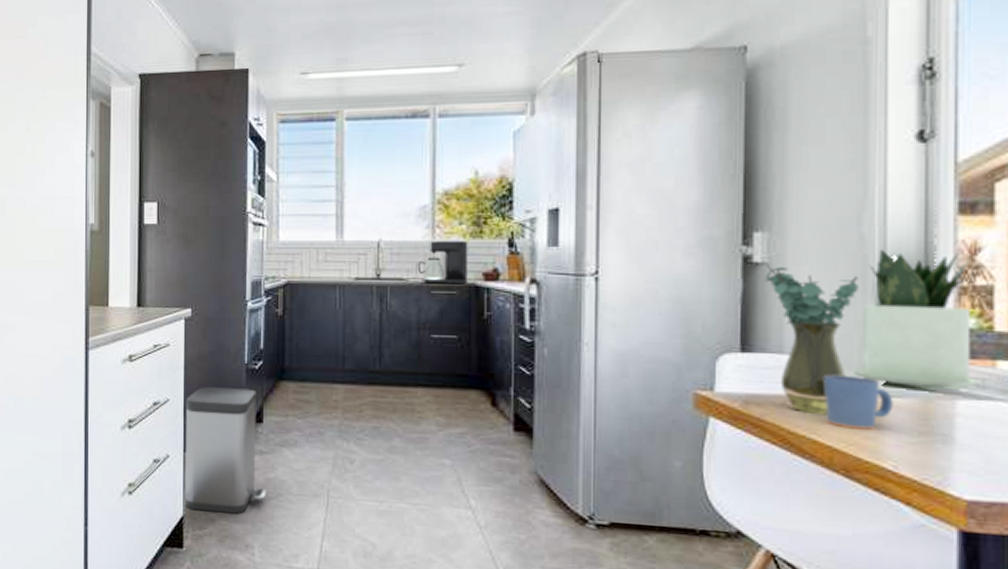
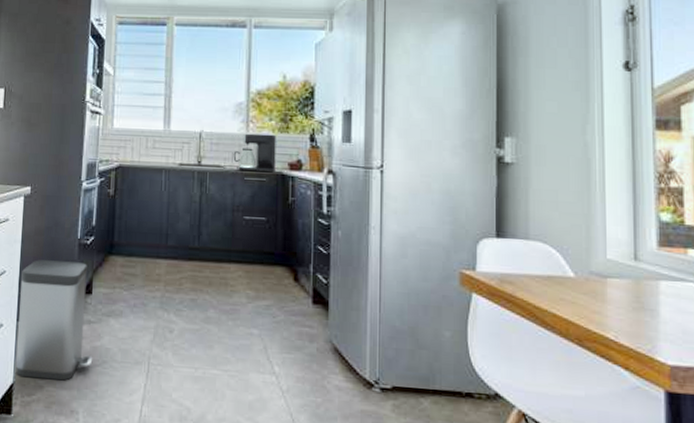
vase: present [765,262,859,414] -> none [514,163,585,292]
mug: present [824,375,894,430] -> none [560,259,613,305]
planter: present [852,250,983,389] -> none [581,156,679,272]

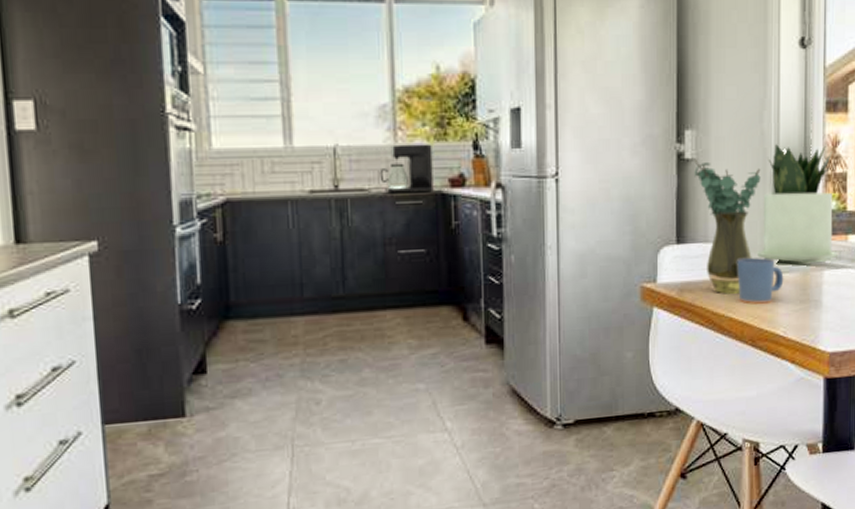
pedal bin: present [16,260,93,381] -> none [100,335,218,495]
vase: none [514,163,585,292] -> present [694,159,761,294]
mug: none [560,259,613,305] -> present [737,257,784,304]
planter: none [581,156,679,272] -> present [756,143,840,262]

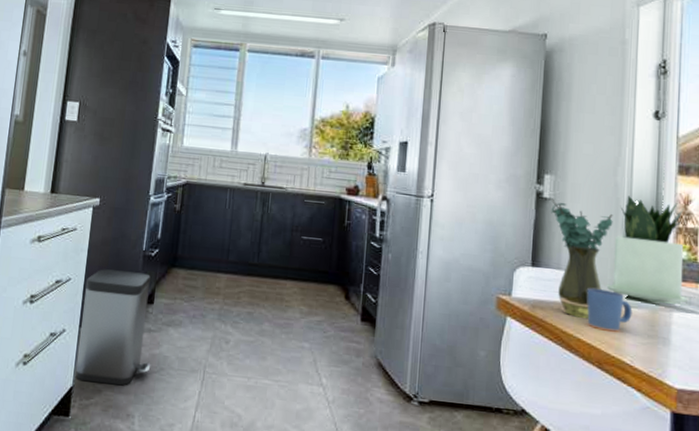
pedal bin: none [100,335,218,495] -> present [75,269,151,386]
coffee maker: present [379,144,434,194] -> none [295,158,337,197]

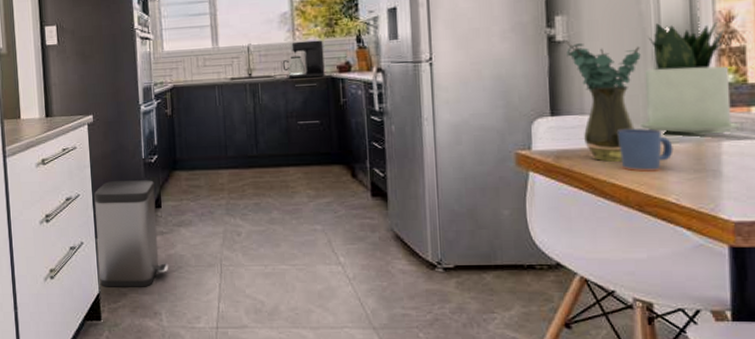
coffee maker: none [295,158,337,197] -> present [282,40,325,79]

